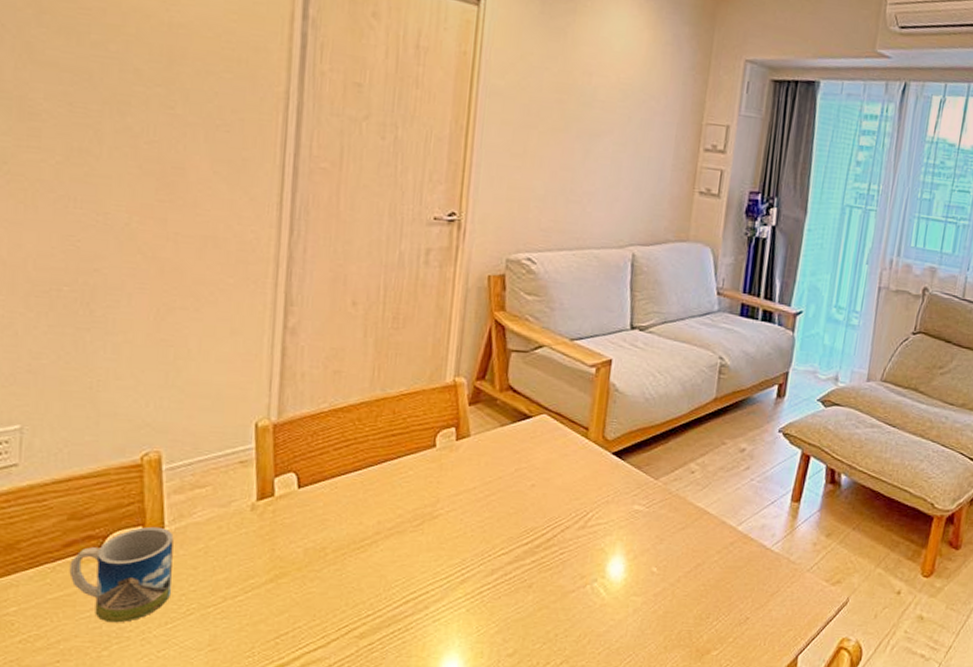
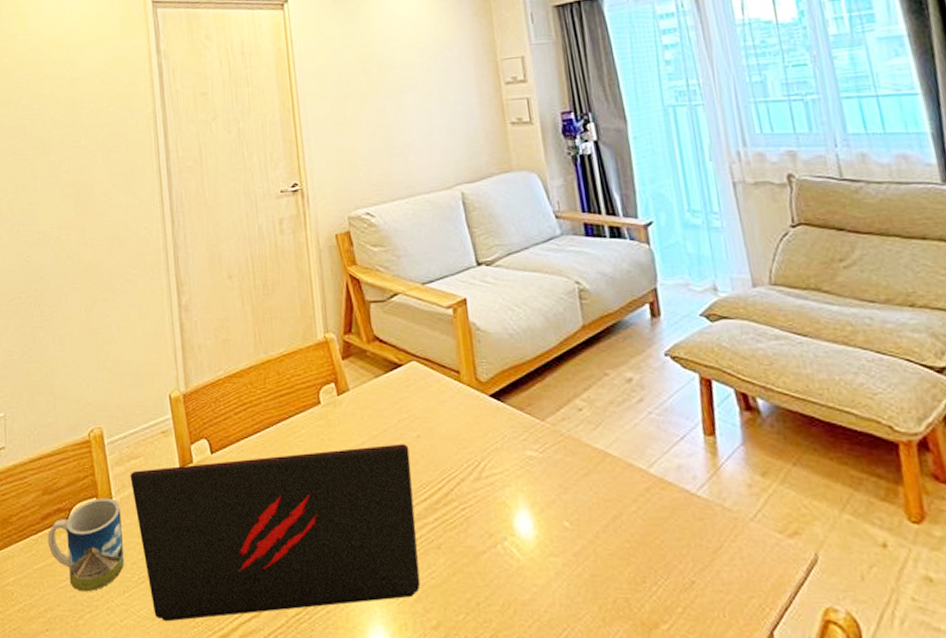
laptop: none [191,491,521,652] -> present [130,444,421,622]

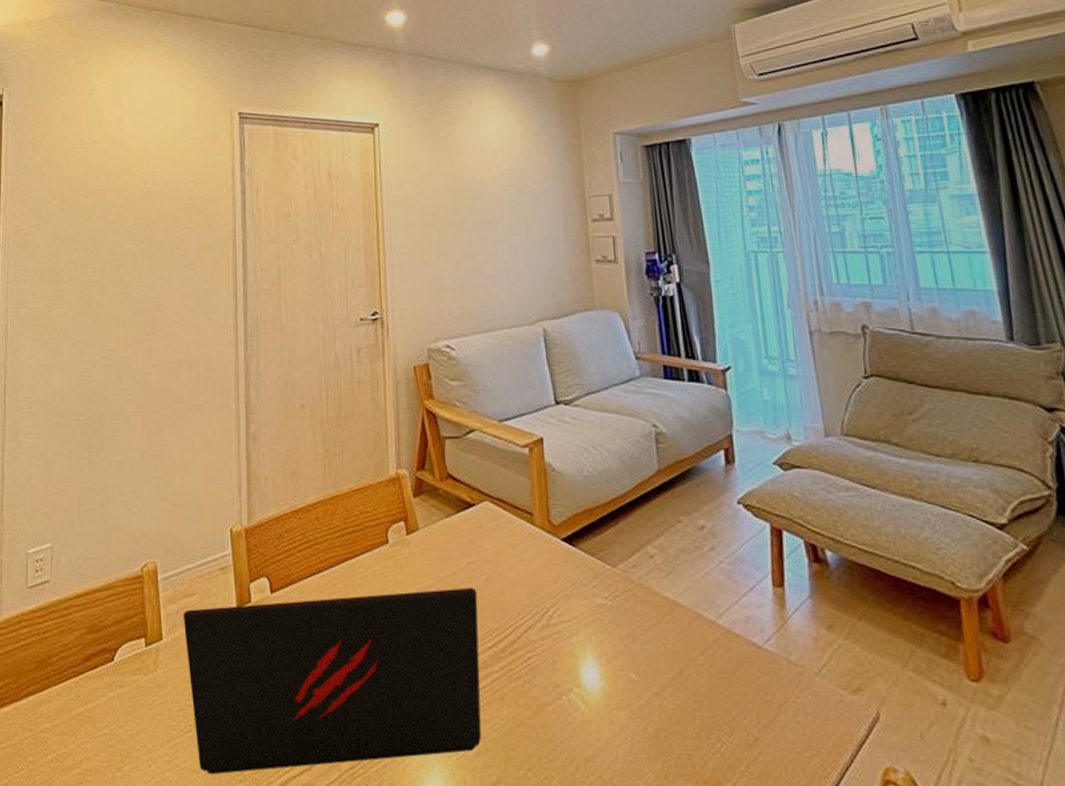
mug: present [47,497,125,592] -> none [89,638,171,741]

